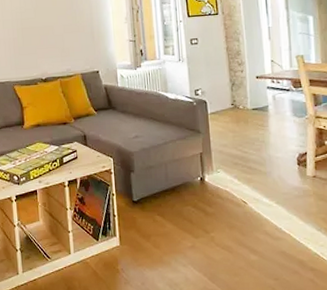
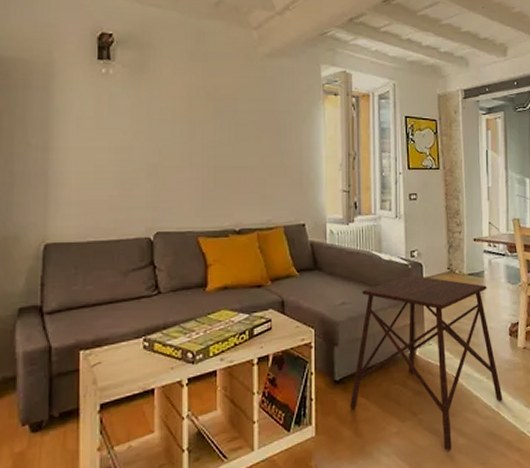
side table: none [148,111,294,266] -> present [350,275,503,452]

